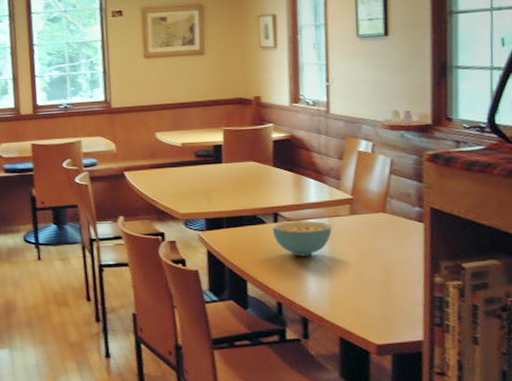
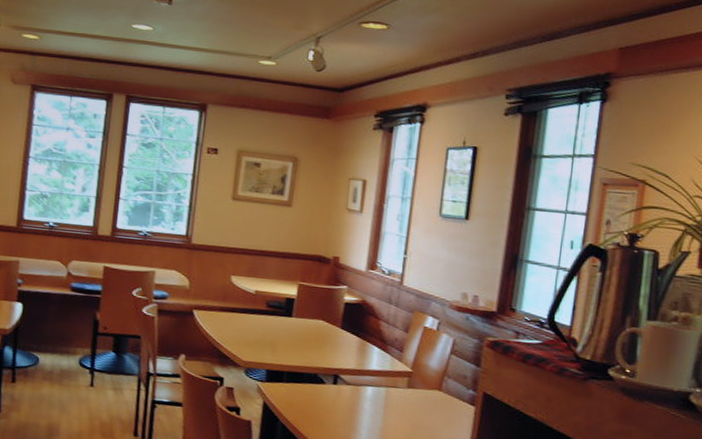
cereal bowl: present [272,220,332,257] -> none [330,385,388,423]

